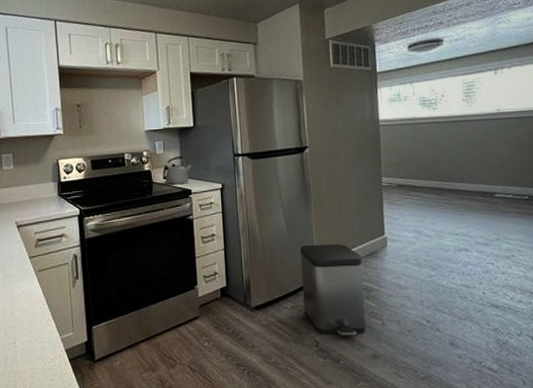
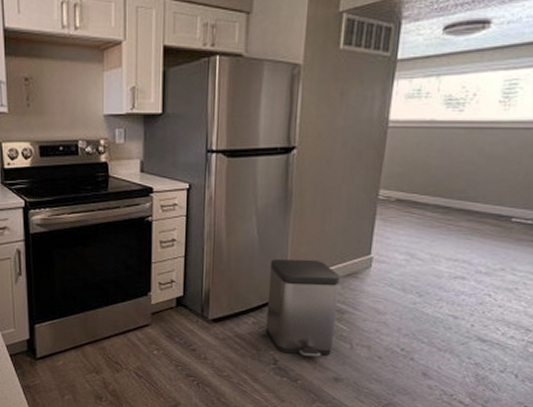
kettle: present [162,155,192,184] -> none [121,147,157,181]

